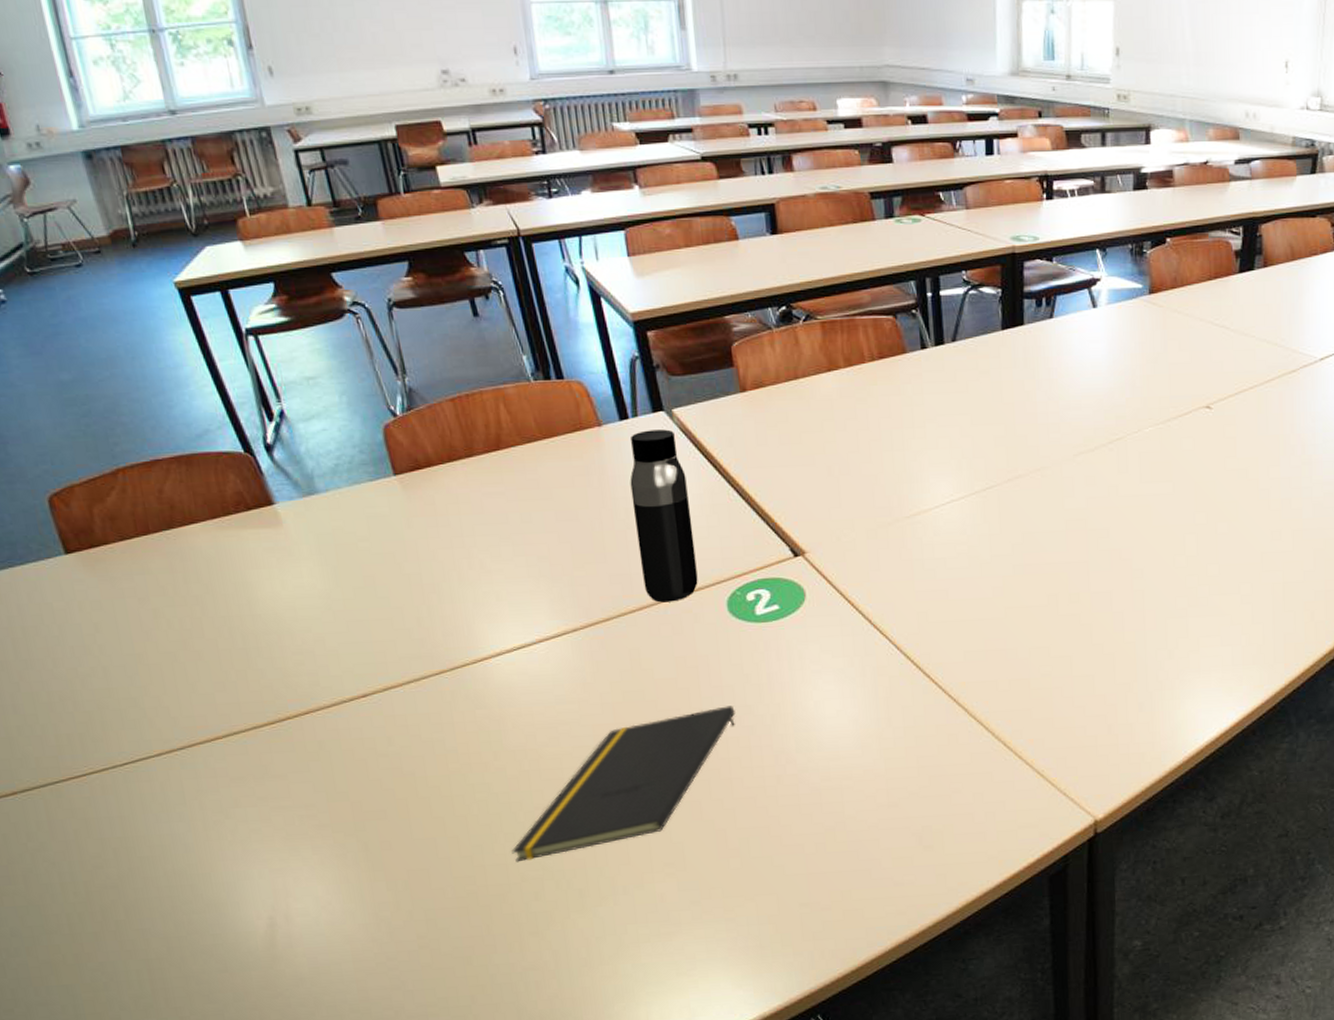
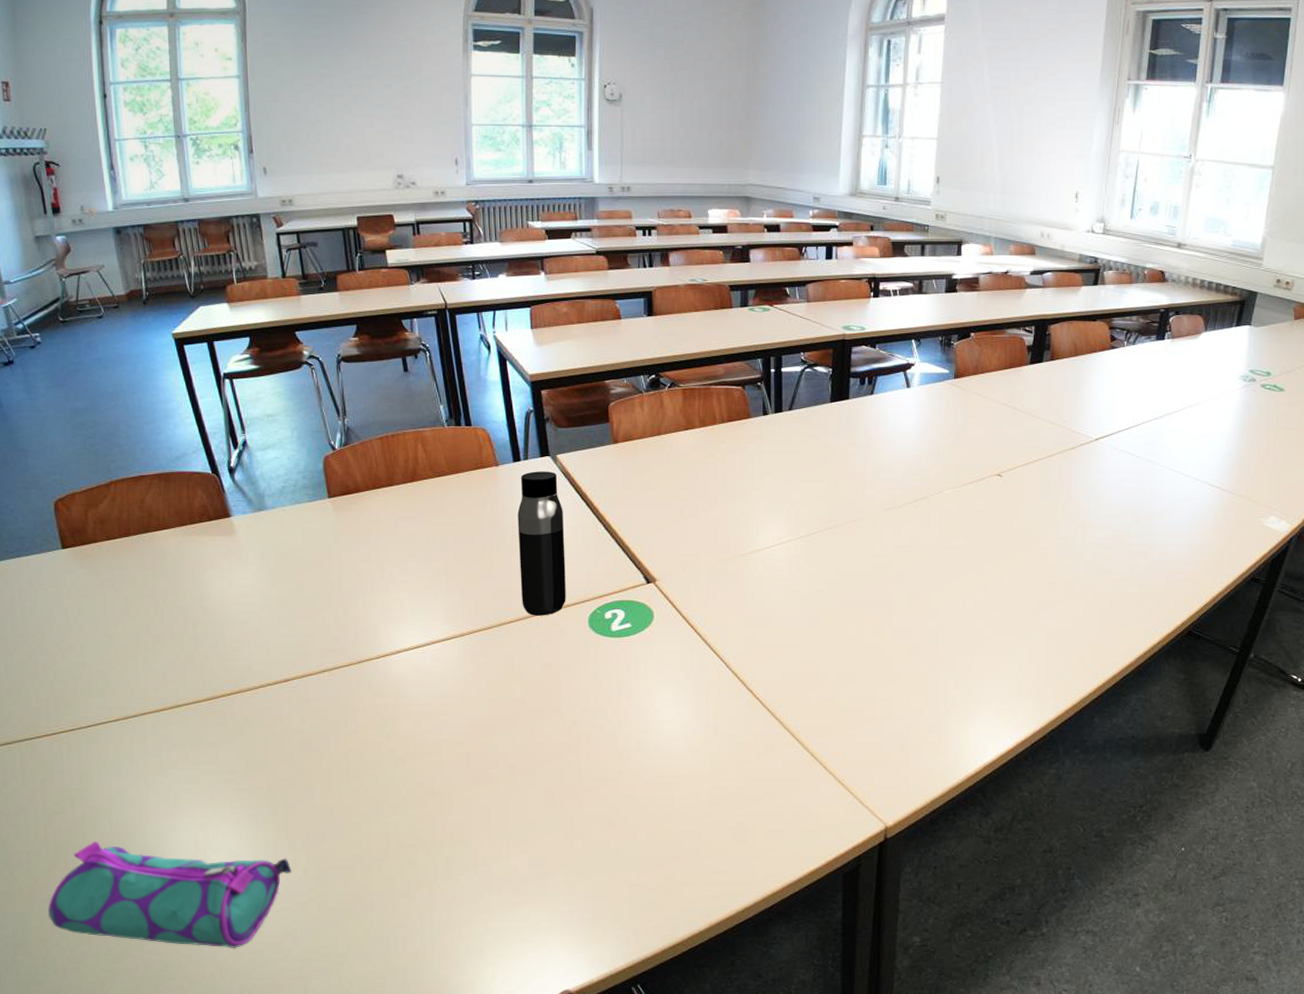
pencil case: none [101,897,395,1009] -> present [48,841,292,949]
notepad: present [511,706,735,863] -> none [393,707,588,832]

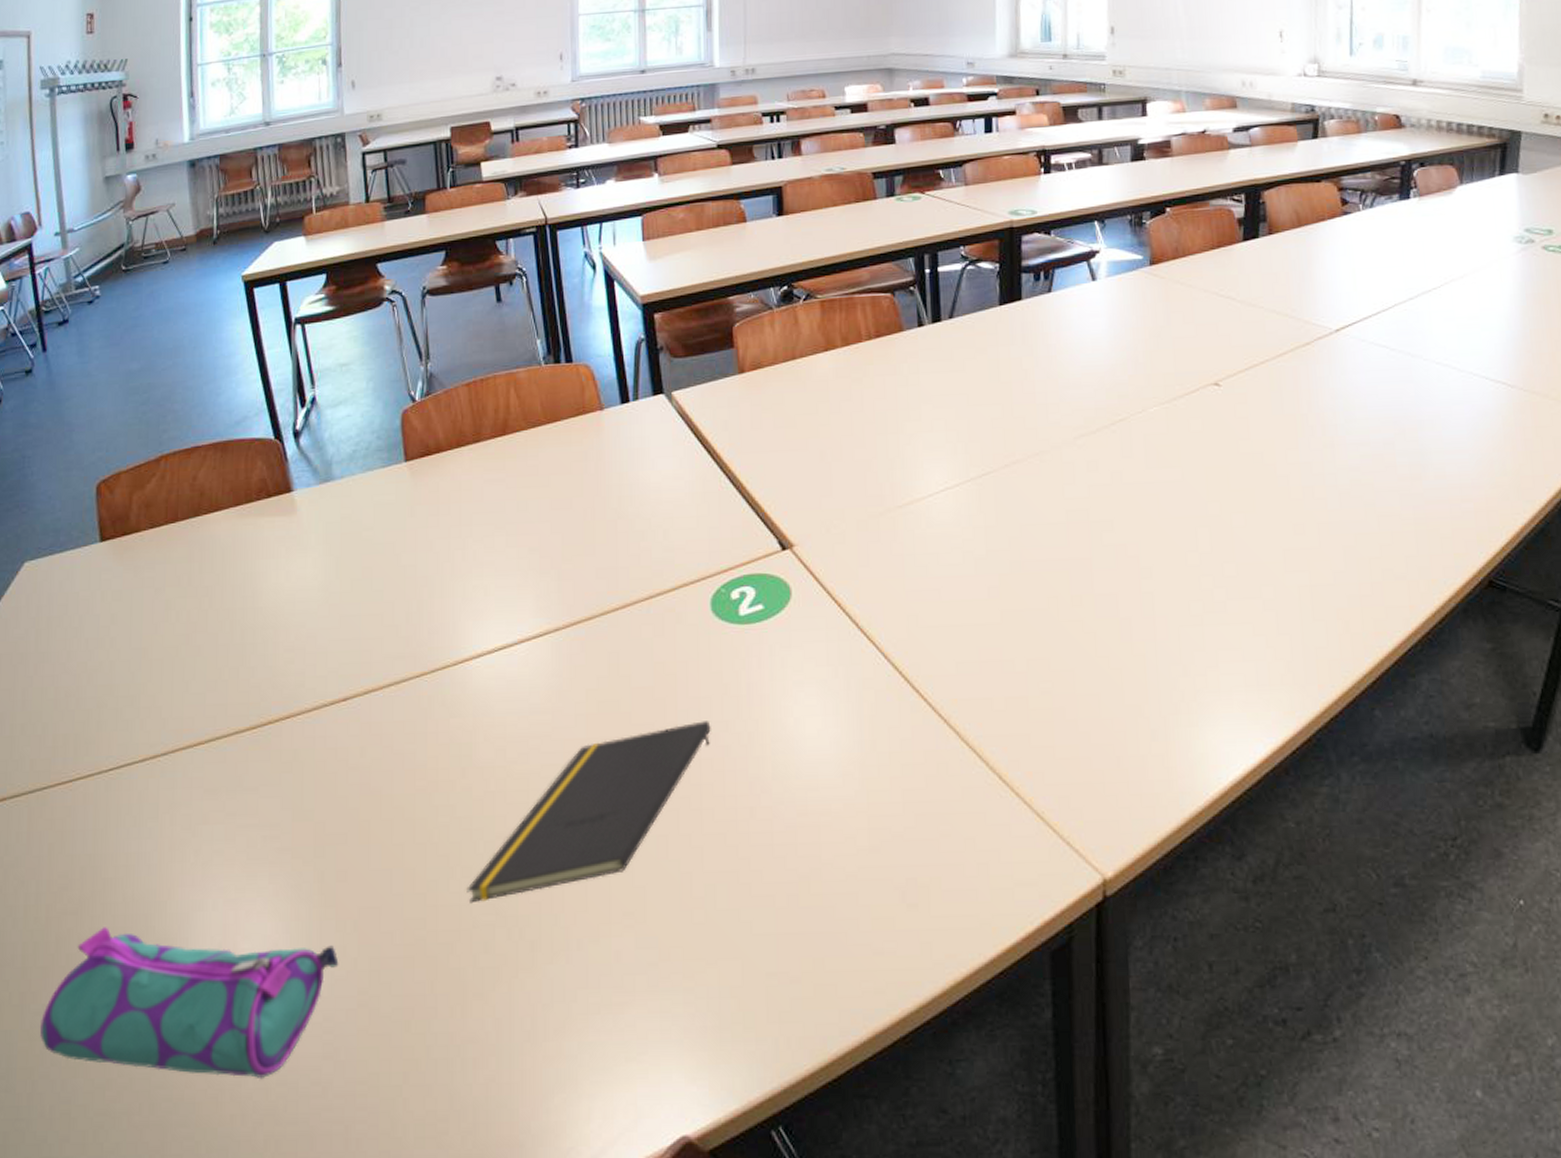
notepad: none [393,707,588,832] -> present [467,721,711,904]
water bottle: present [517,471,566,616] -> none [625,413,683,600]

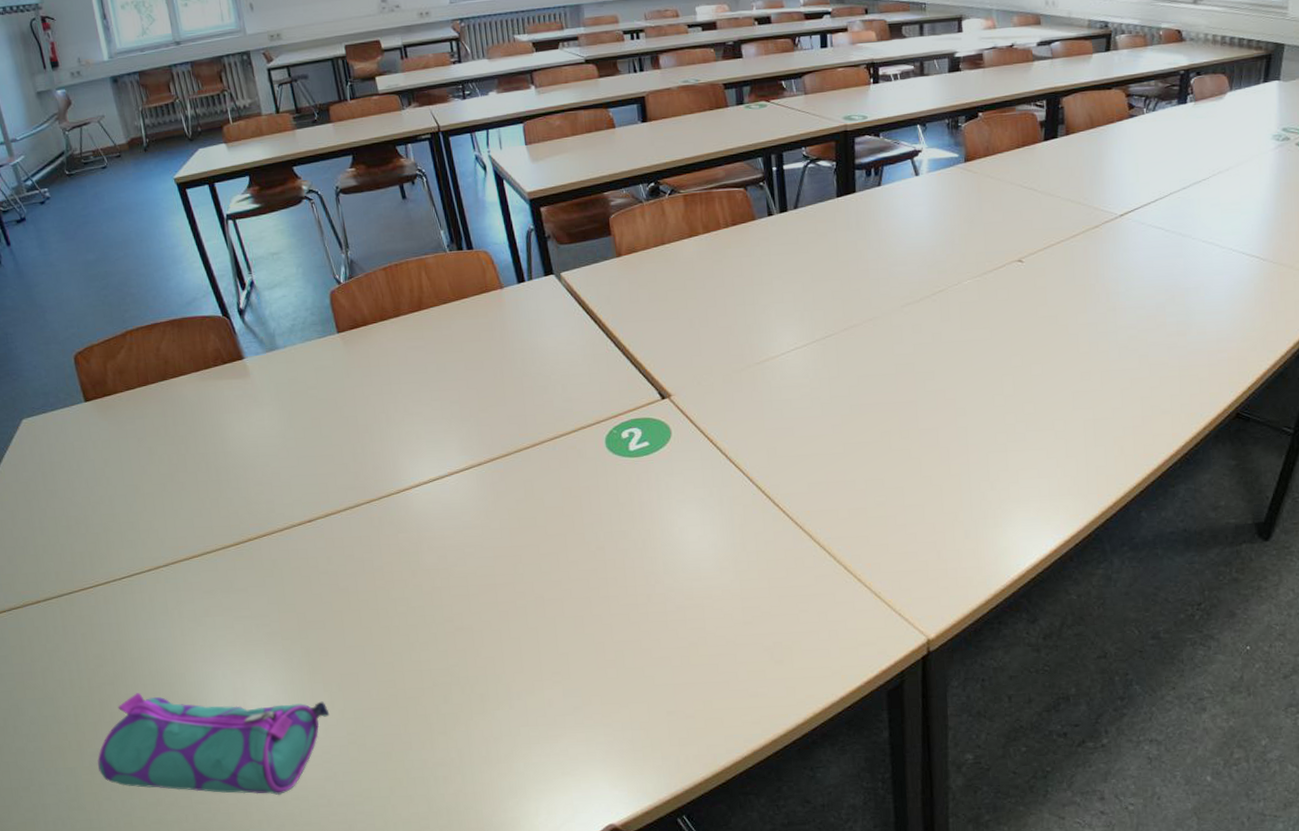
notepad: present [467,721,711,904] -> none [425,531,612,669]

